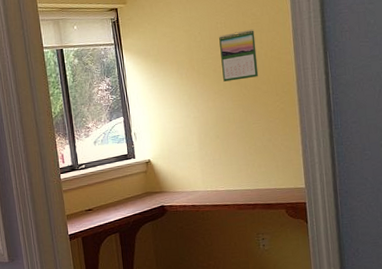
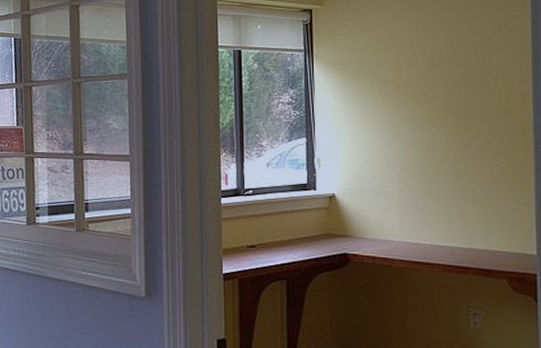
calendar: present [219,29,259,82] -> none [436,49,484,109]

